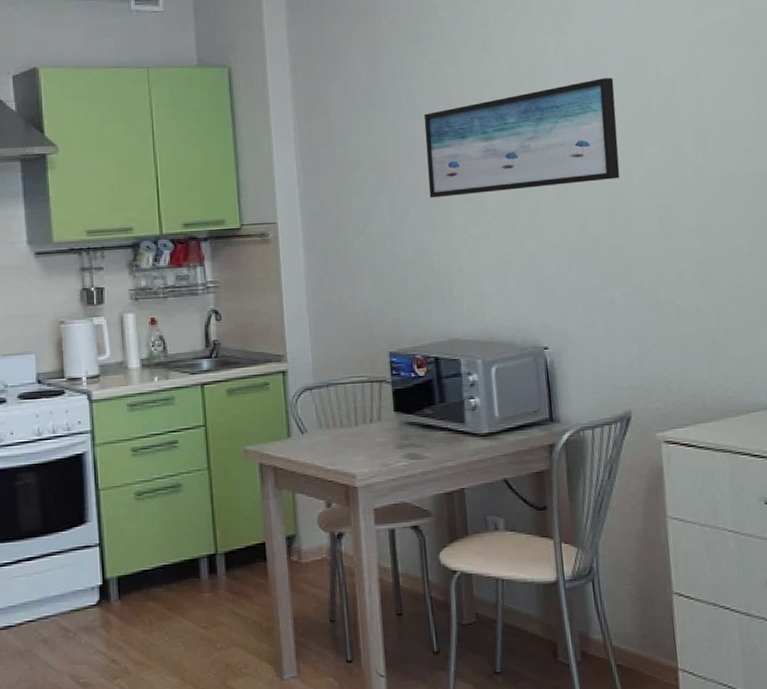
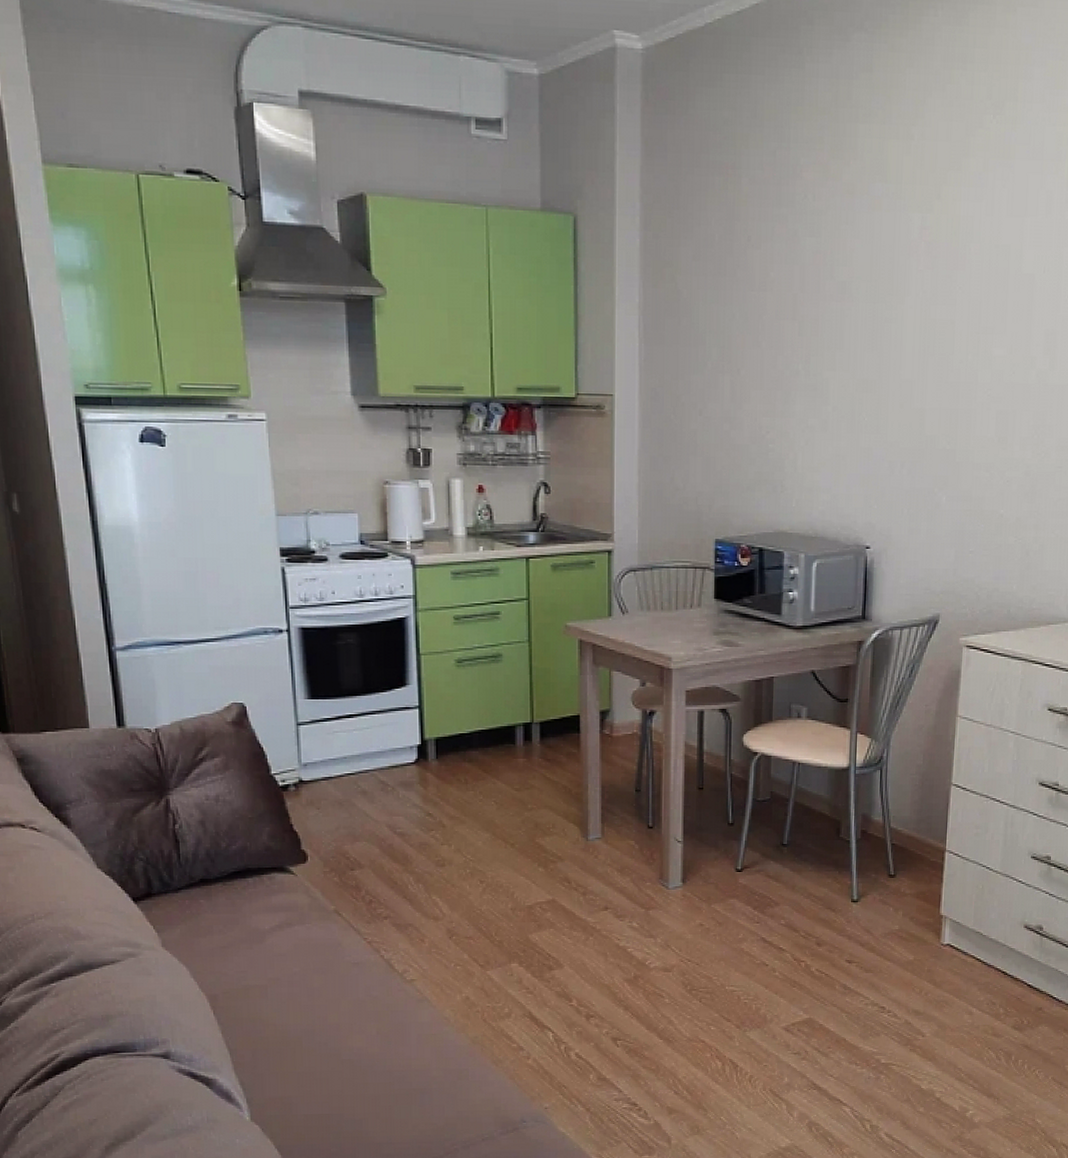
wall art: present [423,78,620,199] -> none [772,267,974,383]

